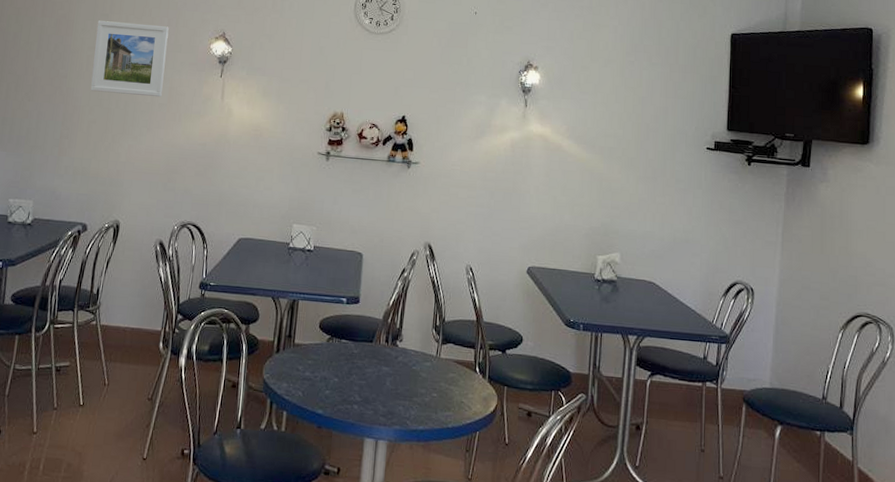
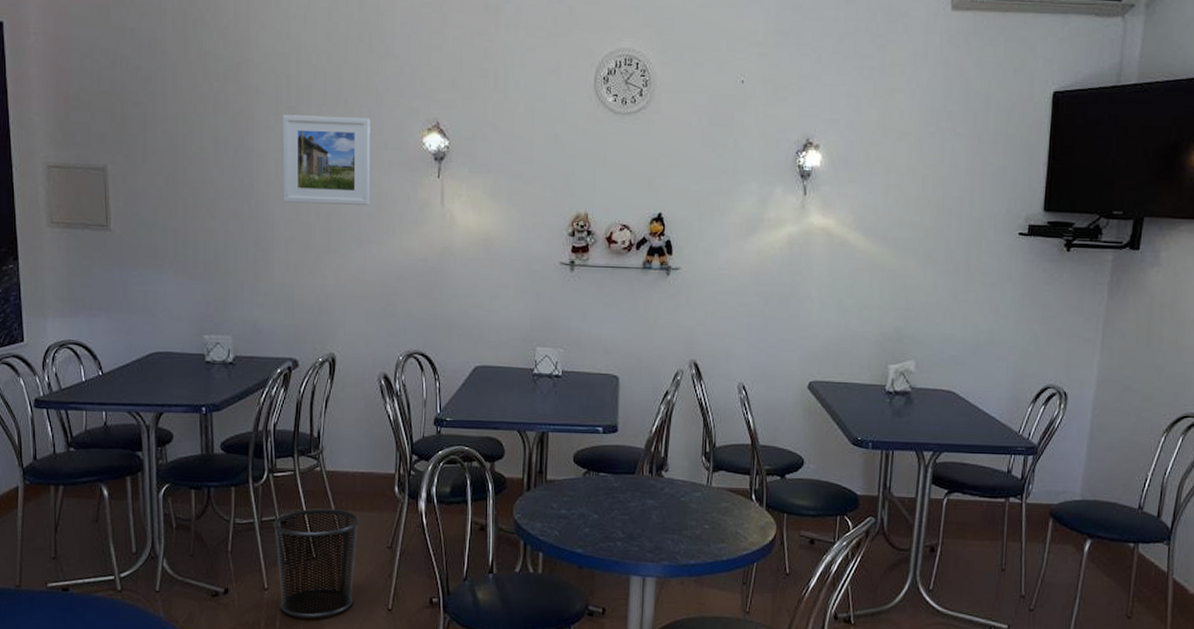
waste bin: none [45,359,126,464] -> present [273,508,360,619]

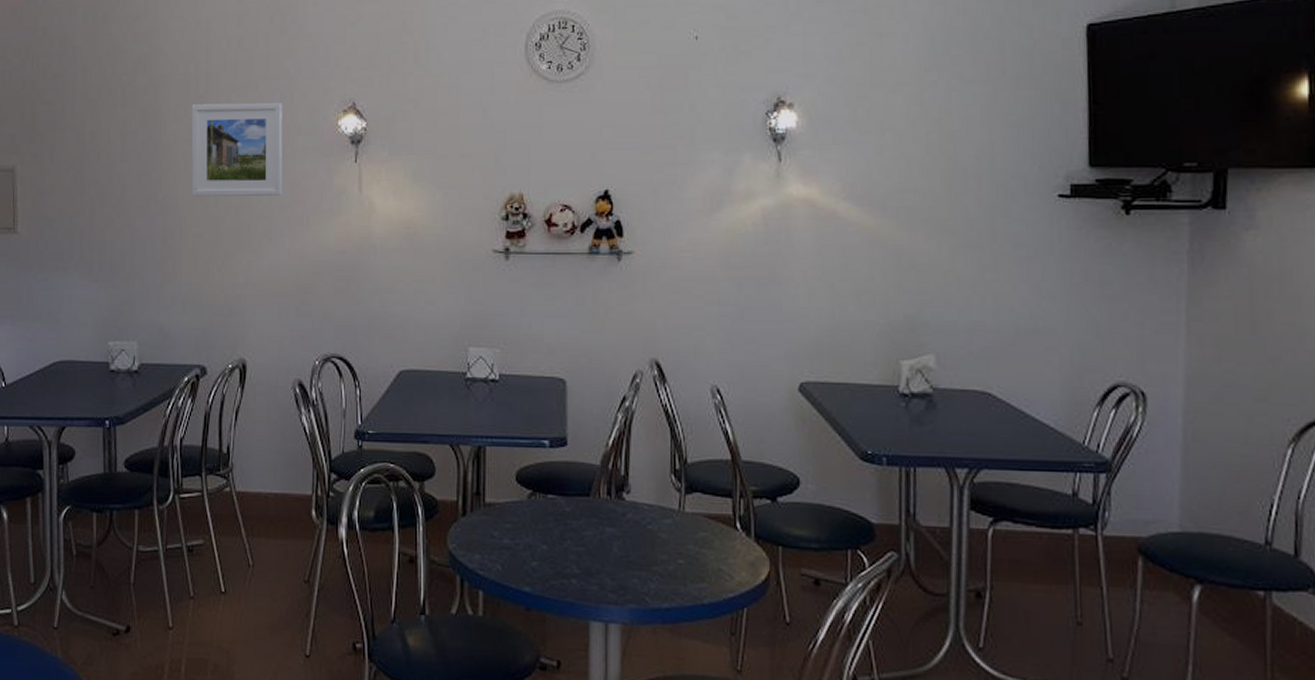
waste bin: present [273,508,360,619] -> none [179,535,273,664]

